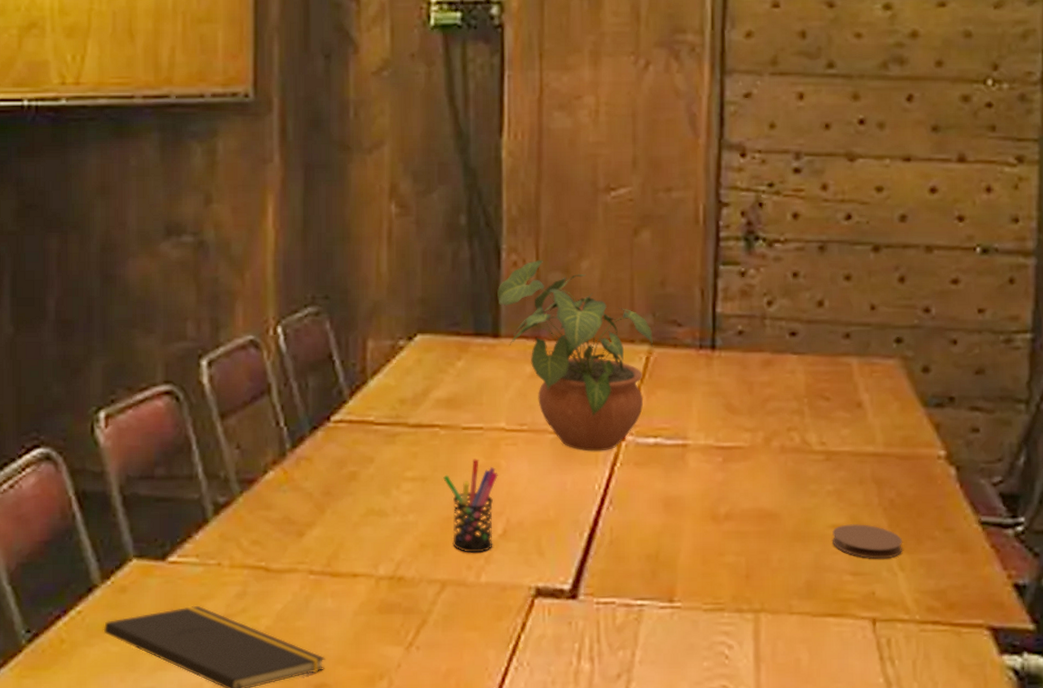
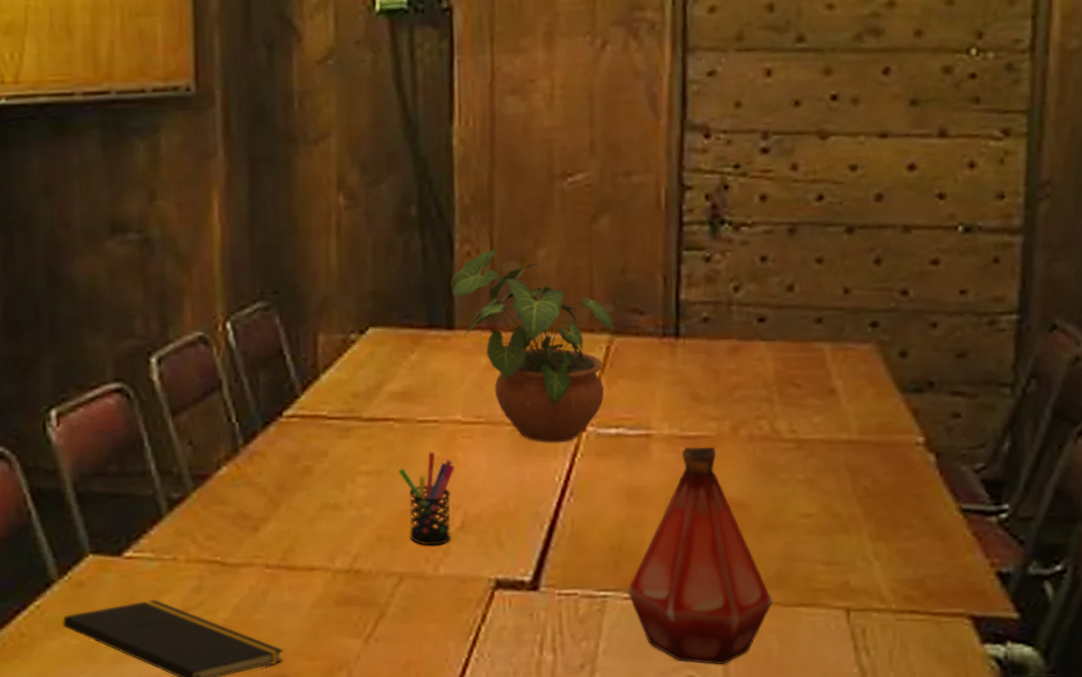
bottle: none [663,457,803,674] -> present [626,447,774,664]
coaster: present [832,524,903,559] -> none [803,513,879,548]

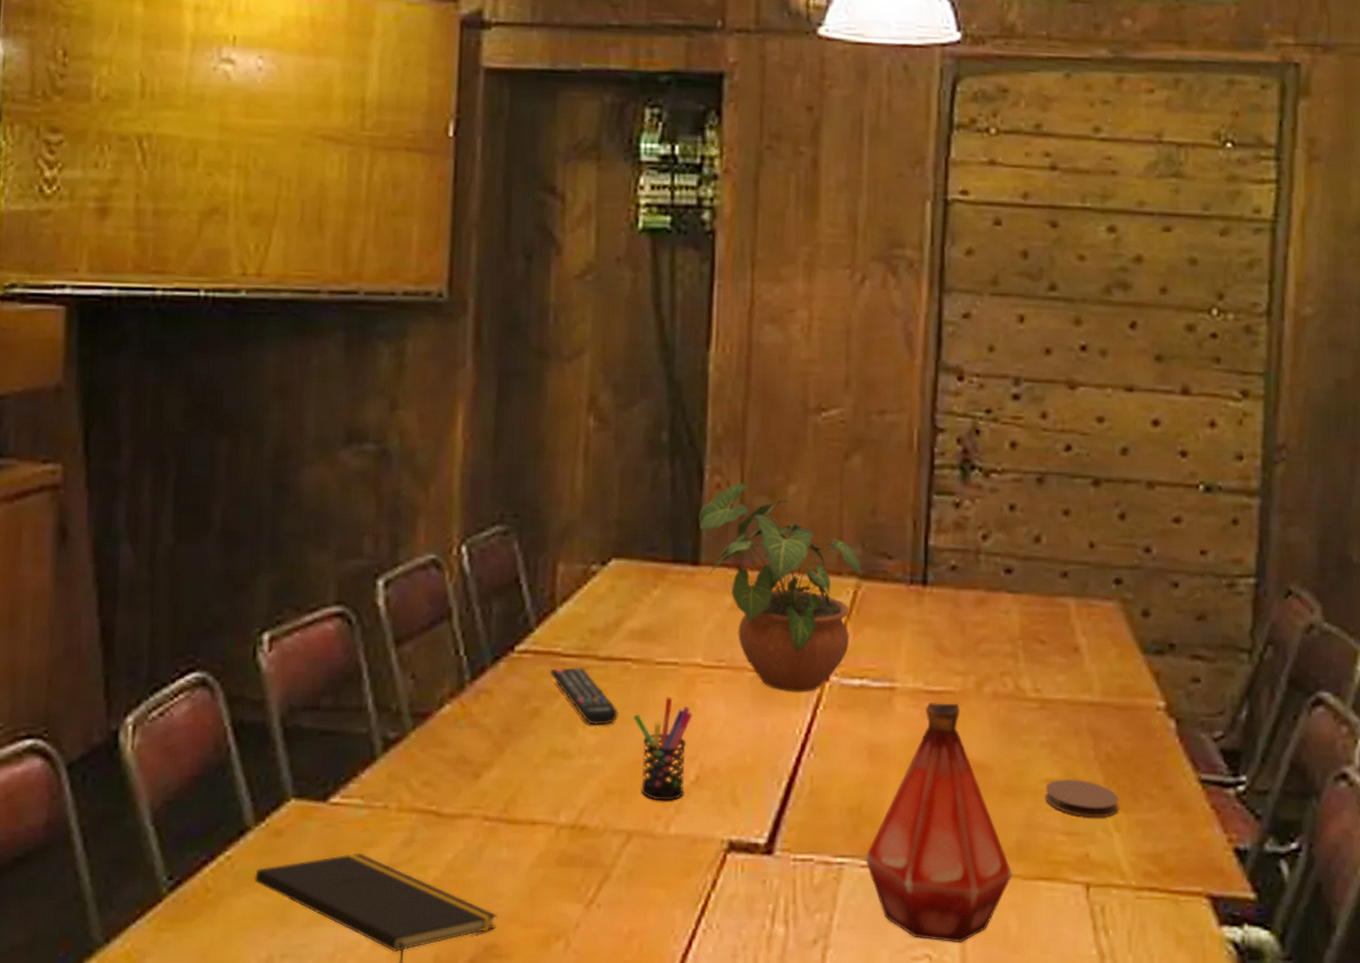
remote control: none [318,428,384,481] -> present [550,667,618,726]
coaster: none [803,513,879,548] -> present [1044,779,1119,818]

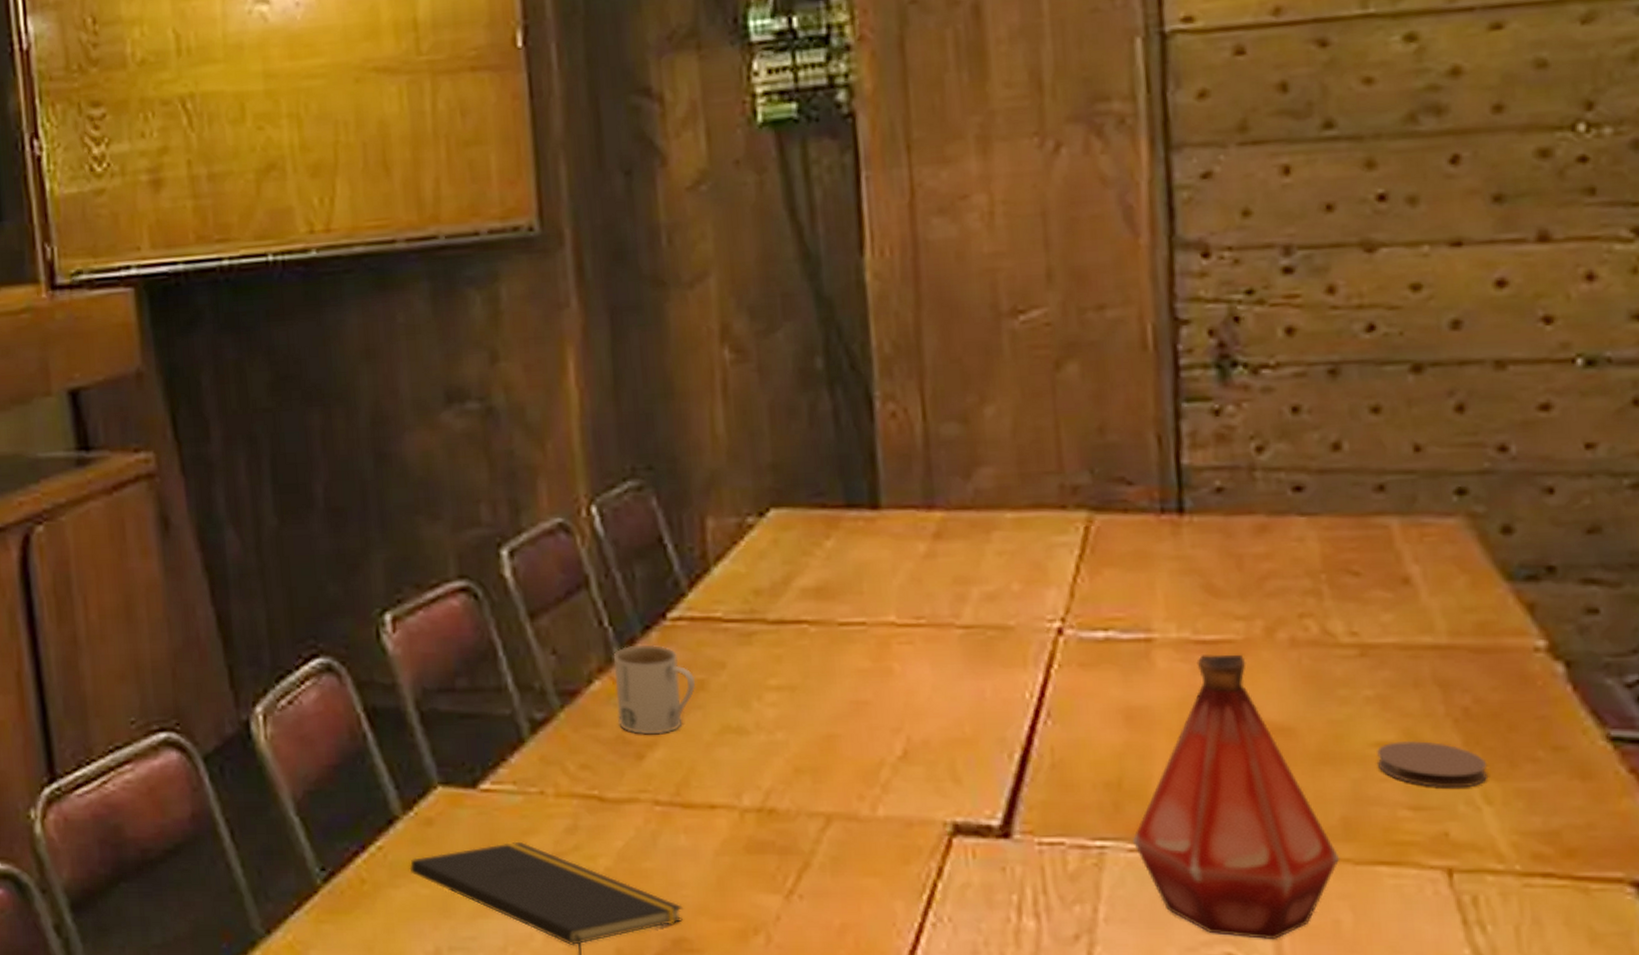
mug: none [462,673,533,756] -> present [613,644,696,735]
remote control: present [550,667,618,726] -> none [712,633,799,698]
pen holder: present [633,697,693,801] -> none [818,661,891,780]
potted plant: present [698,482,861,692] -> none [872,407,1093,650]

